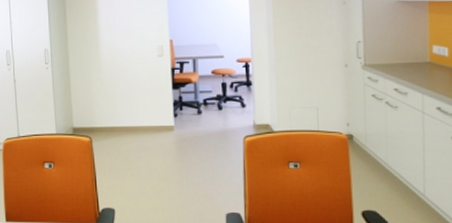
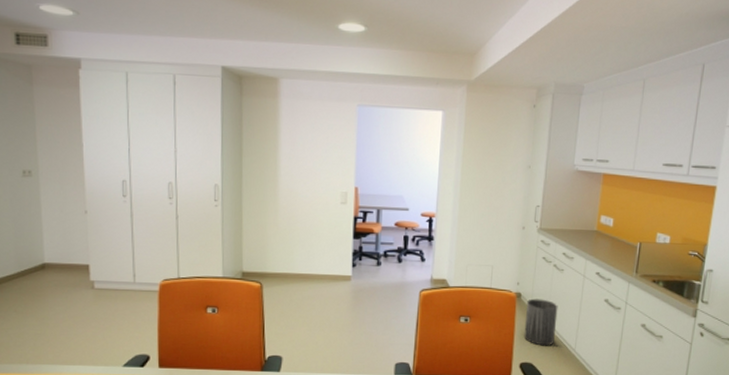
trash can: none [361,139,399,192] -> present [523,298,558,346]

